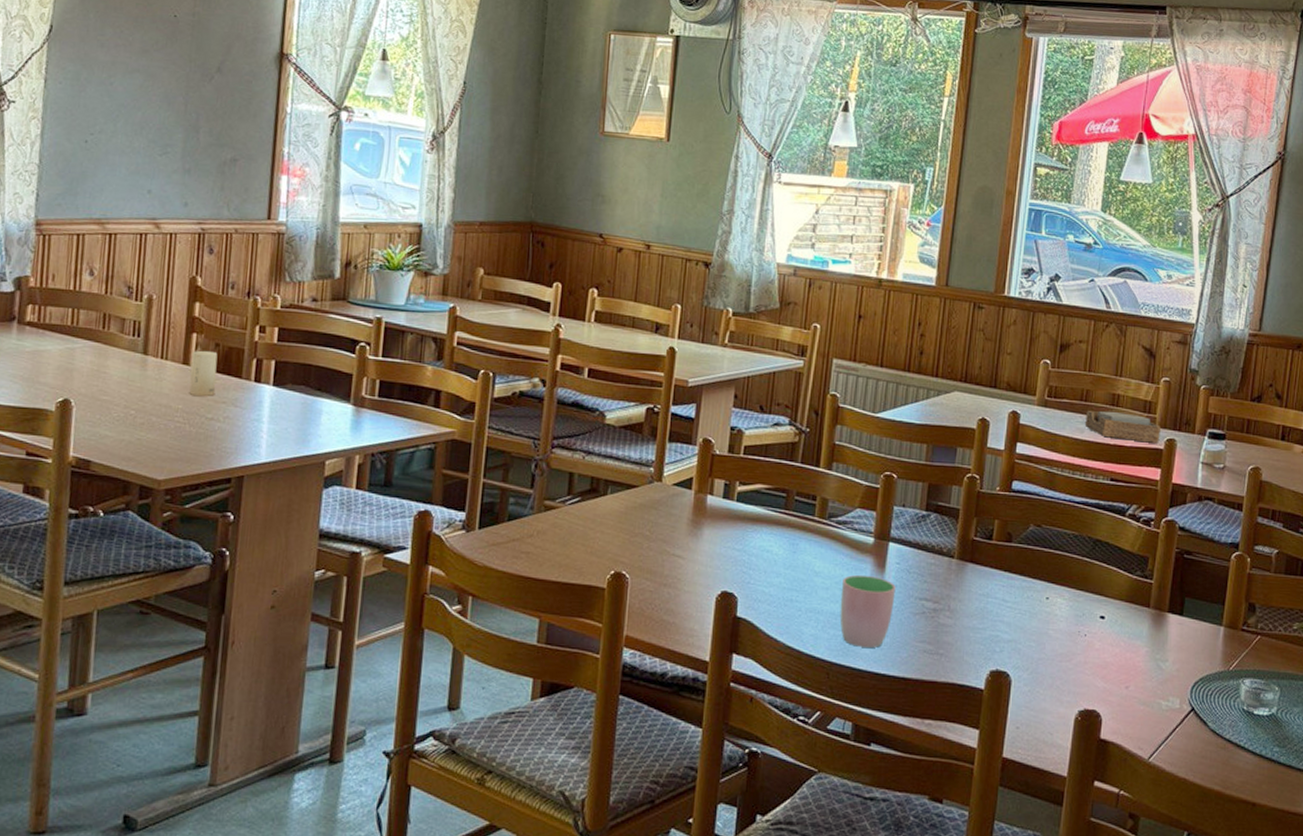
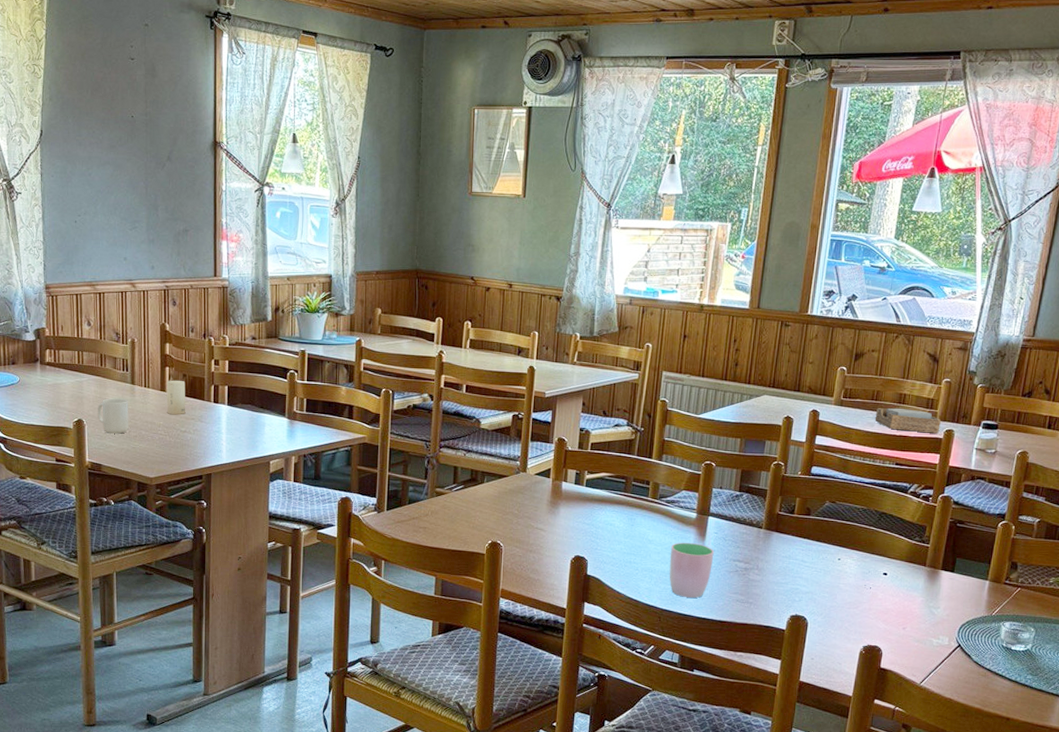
cup: none [91,372,138,420] -> present [98,398,129,434]

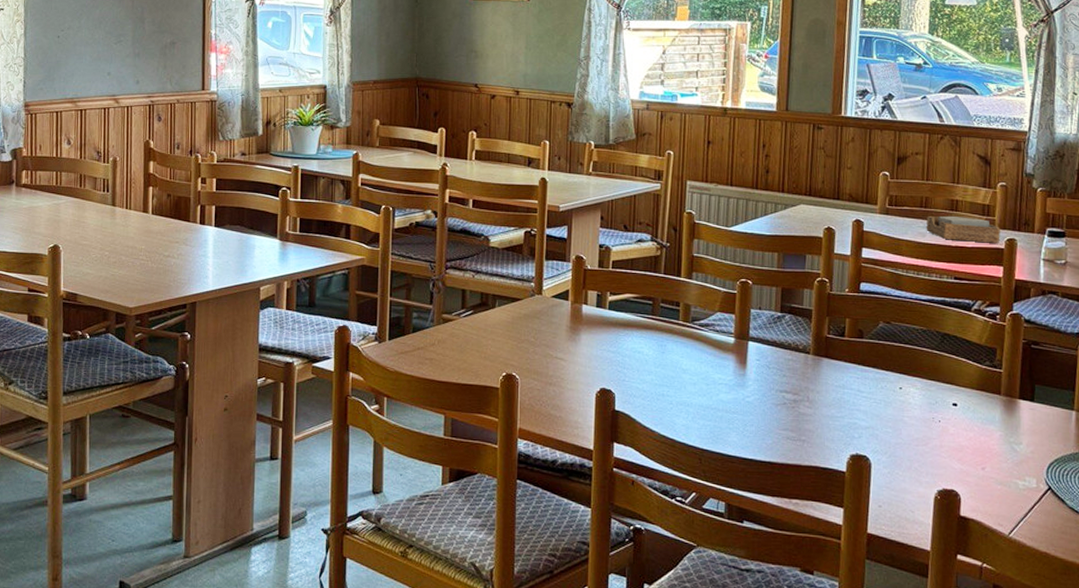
cup: present [98,398,129,434] -> none [75,221,109,260]
candle: present [166,380,186,415] -> none [149,200,170,239]
cup: present [669,542,714,598] -> none [707,371,758,435]

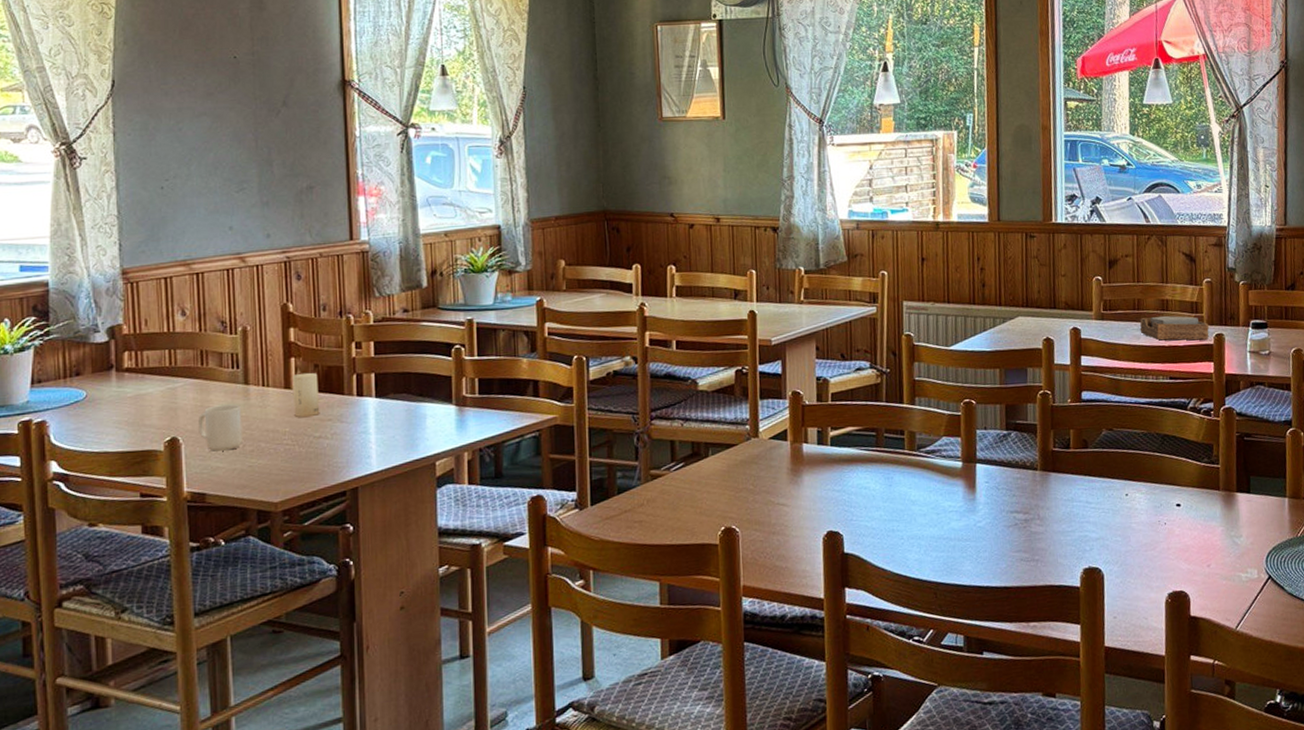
cup: none [75,221,109,260] -> present [198,404,243,452]
candle: none [149,200,170,239] -> present [292,372,320,418]

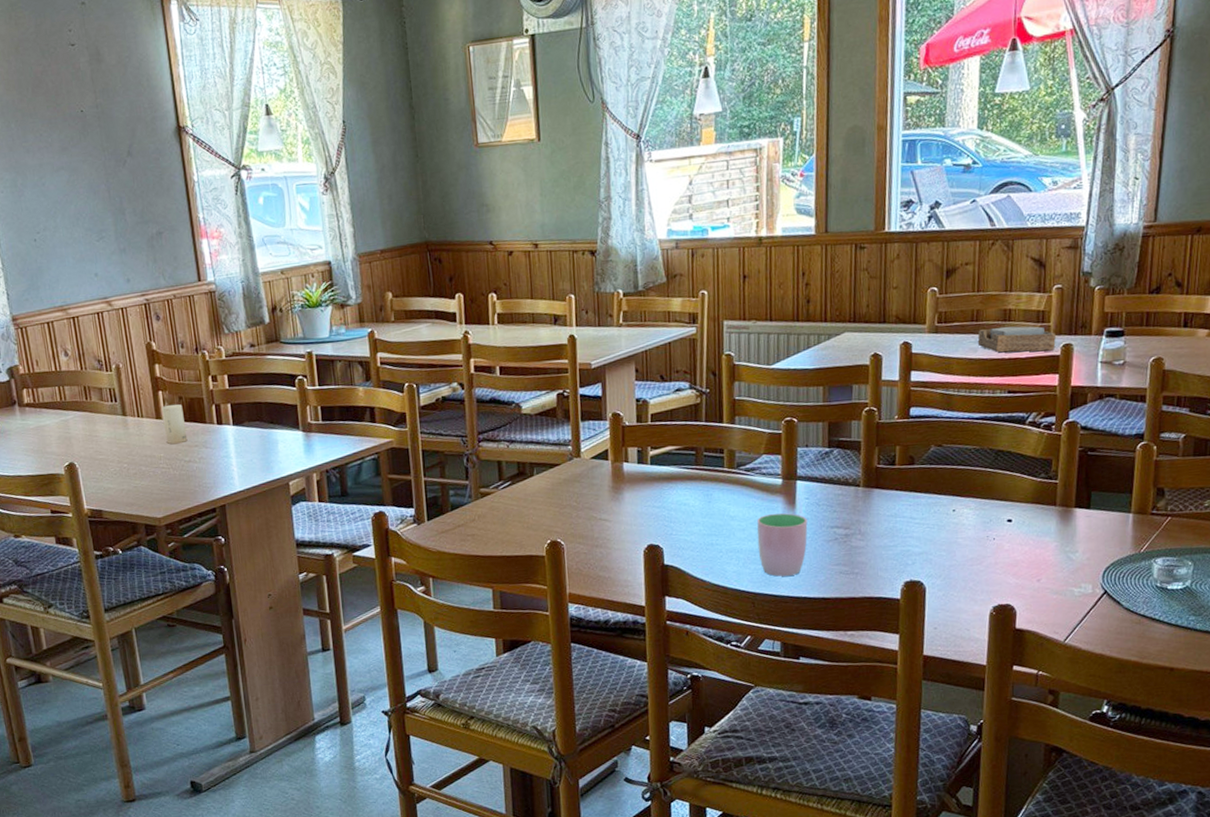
cup: present [198,404,243,452] -> none [89,433,127,475]
cup: none [938,497,989,565] -> present [756,513,808,577]

